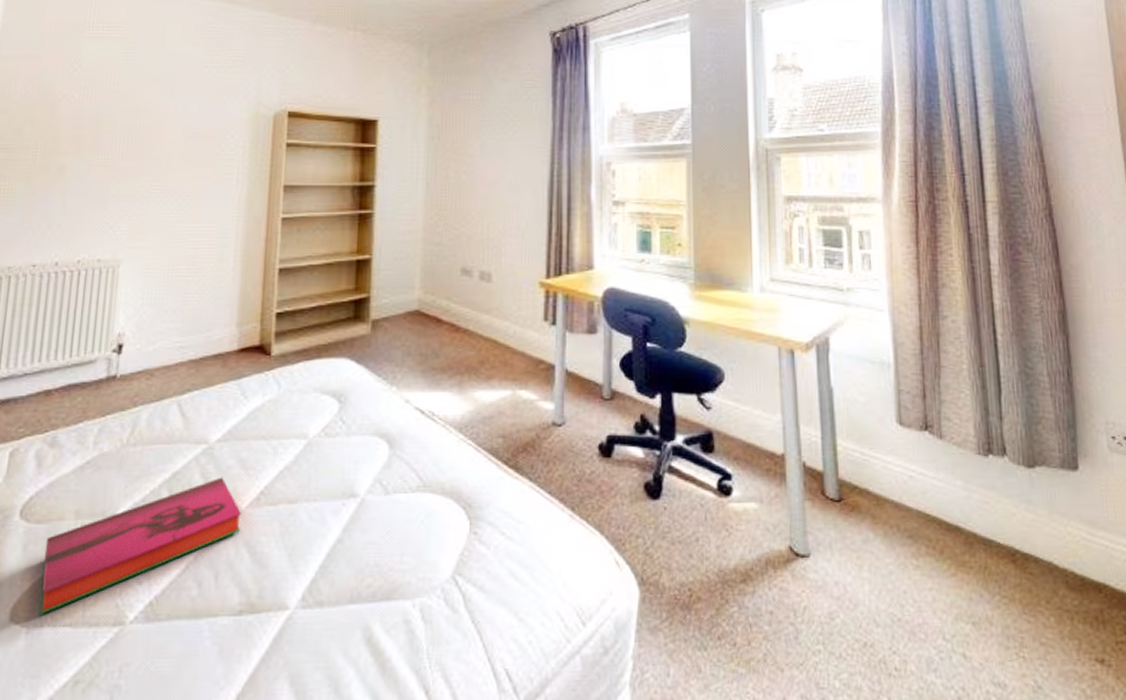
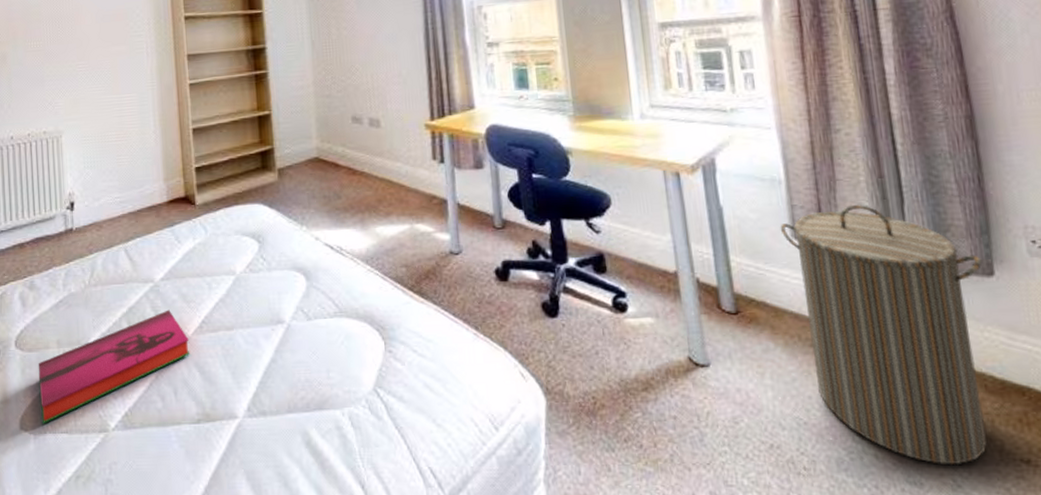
laundry hamper: none [886,393,1069,666] -> present [780,205,988,466]

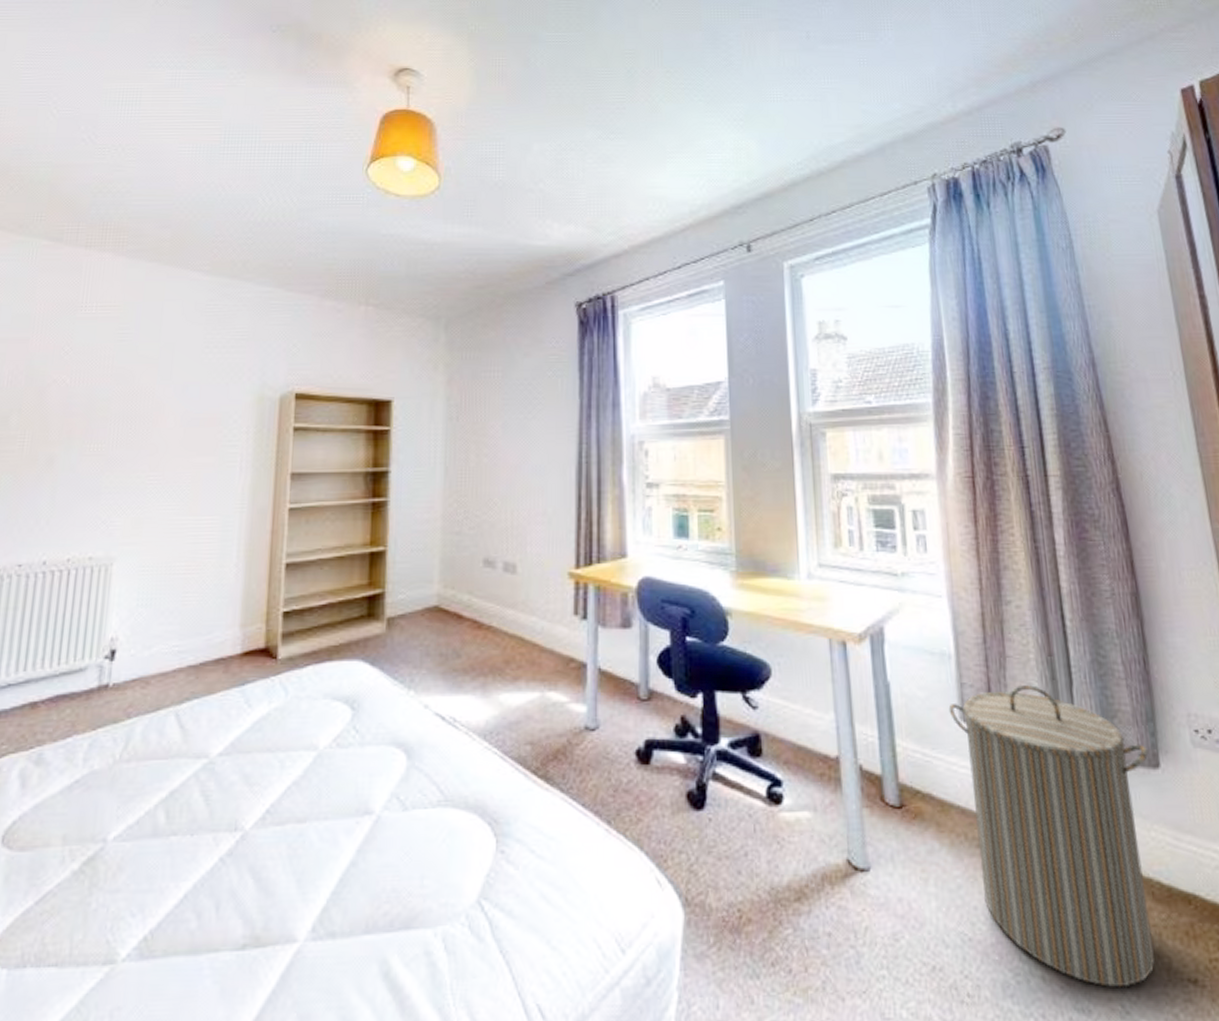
hardback book: present [38,309,190,424] -> none [22,795,246,954]

